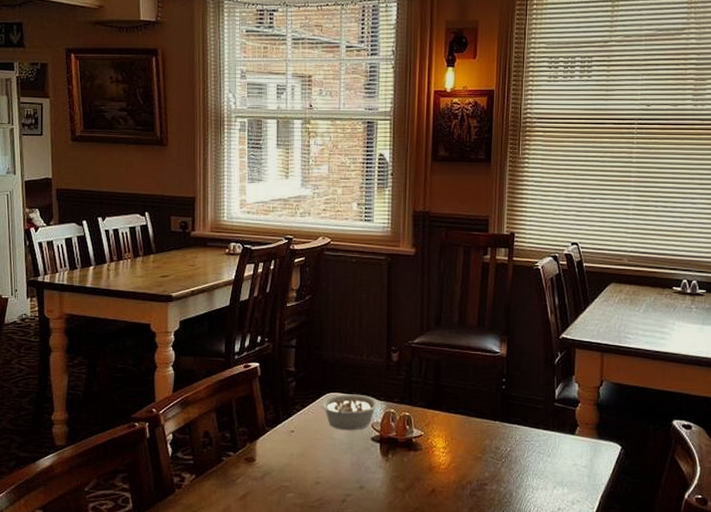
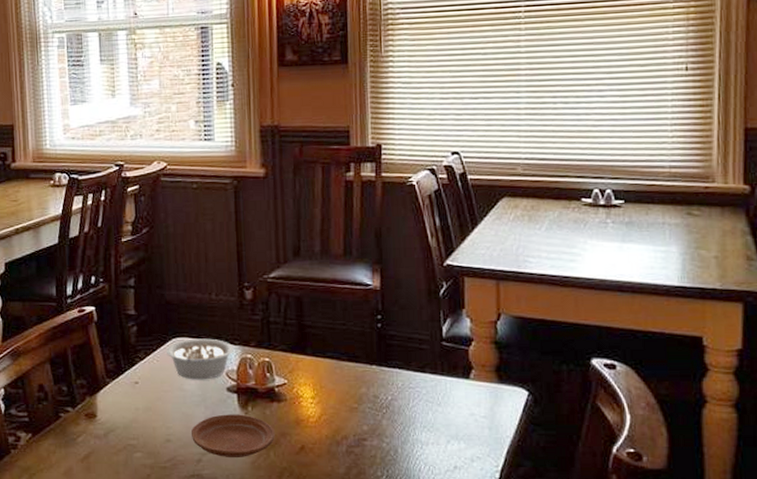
plate: none [337,460,410,499] -> present [190,414,275,459]

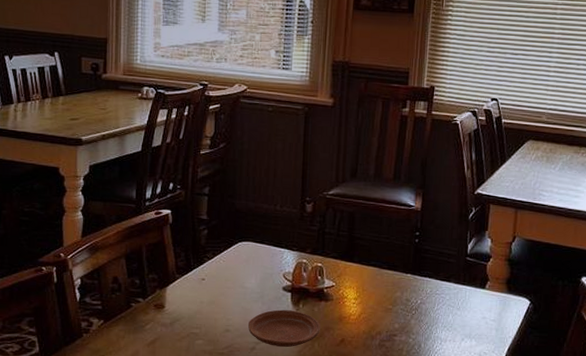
legume: present [165,338,244,380] -> none [231,243,300,280]

